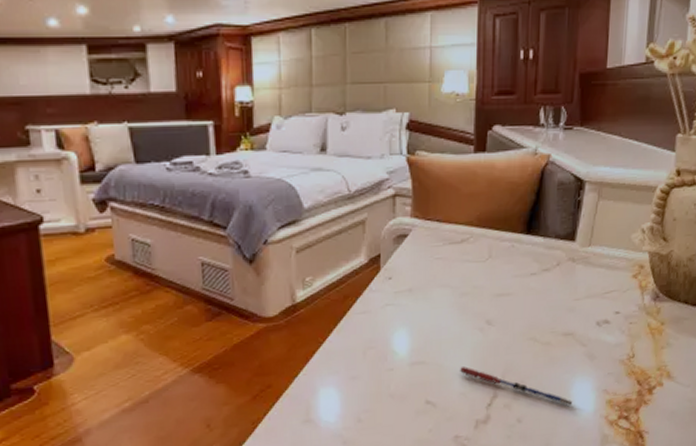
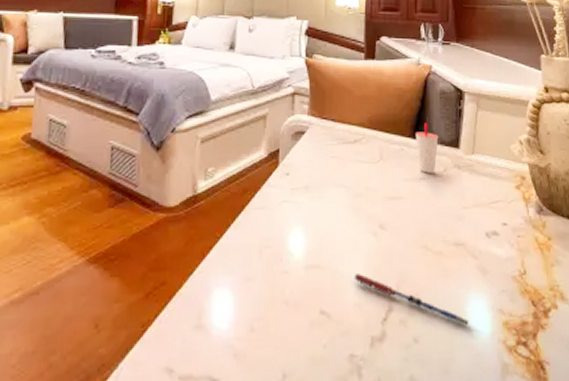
cup: none [528,217,554,269] -> present [415,123,439,173]

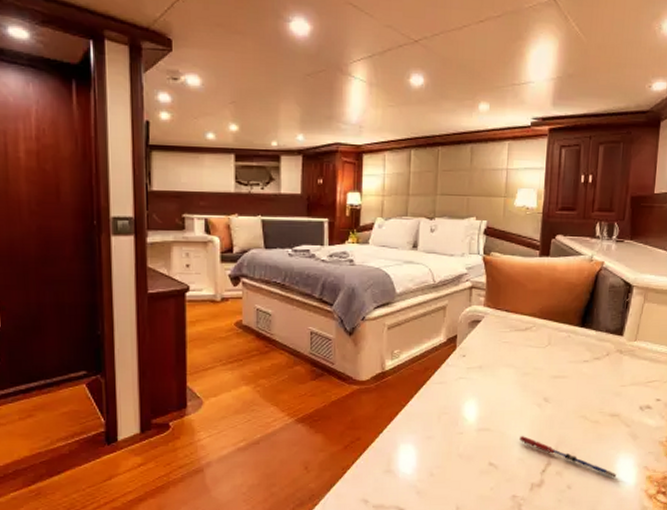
cup: present [415,123,439,173] -> none [582,313,605,357]

